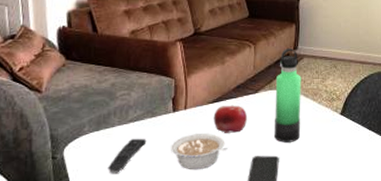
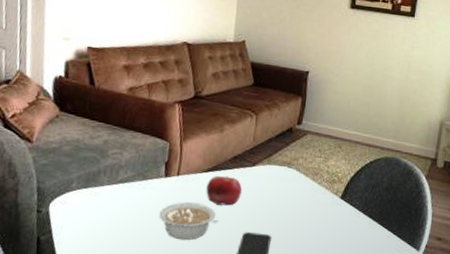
remote control: present [108,138,147,175] -> none [92,200,135,236]
thermos bottle: present [274,47,301,143] -> none [268,121,303,222]

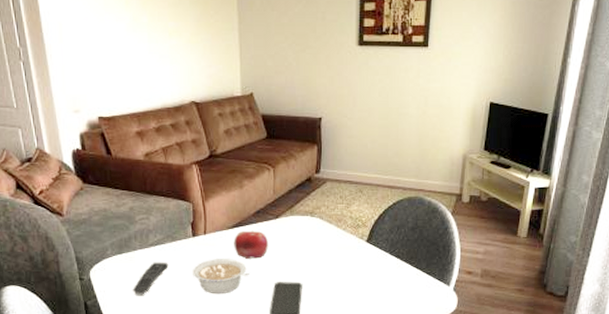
remote control: none [92,200,135,236] -> present [133,262,169,296]

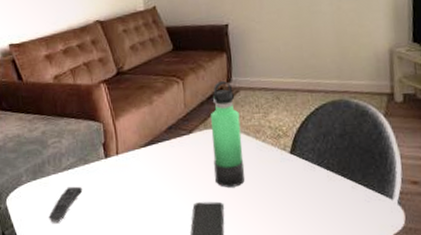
legume: present [193,259,249,293] -> none [107,179,166,218]
fruit: present [234,230,268,259] -> none [147,147,183,179]
thermos bottle: none [297,171,324,269] -> present [211,80,245,187]

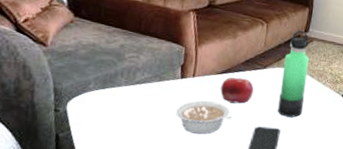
remote control: present [48,186,83,224] -> none [111,99,153,132]
legume: none [107,179,166,218] -> present [176,101,232,134]
fruit: none [147,147,183,179] -> present [220,77,254,104]

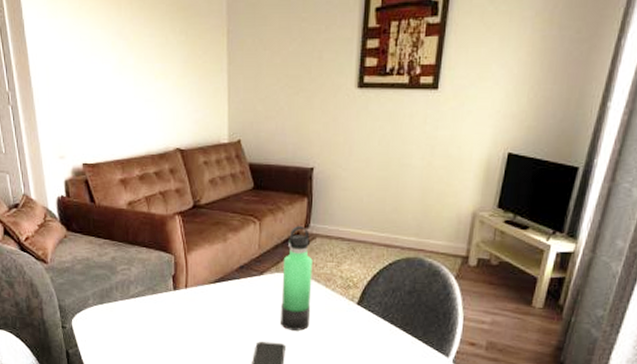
legume: present [176,101,232,134] -> none [173,314,230,350]
fruit: present [220,77,254,104] -> none [215,286,251,316]

